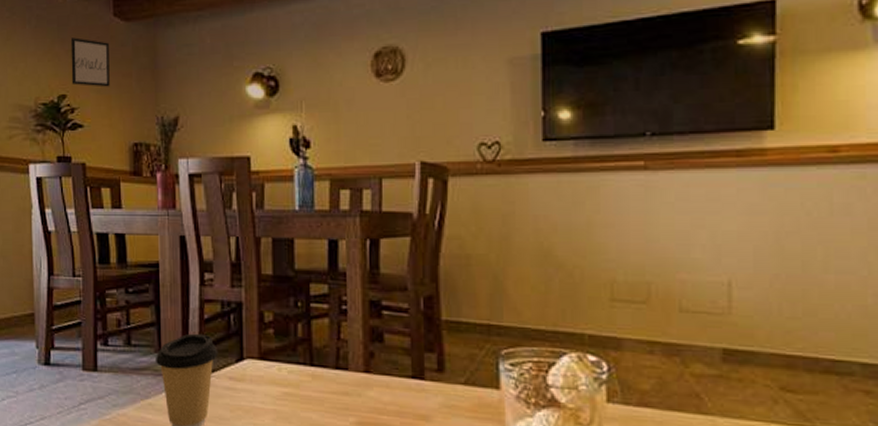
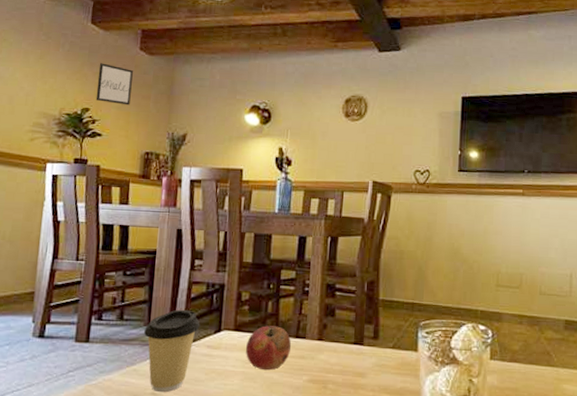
fruit: none [274,353,330,409] -> present [245,325,291,371]

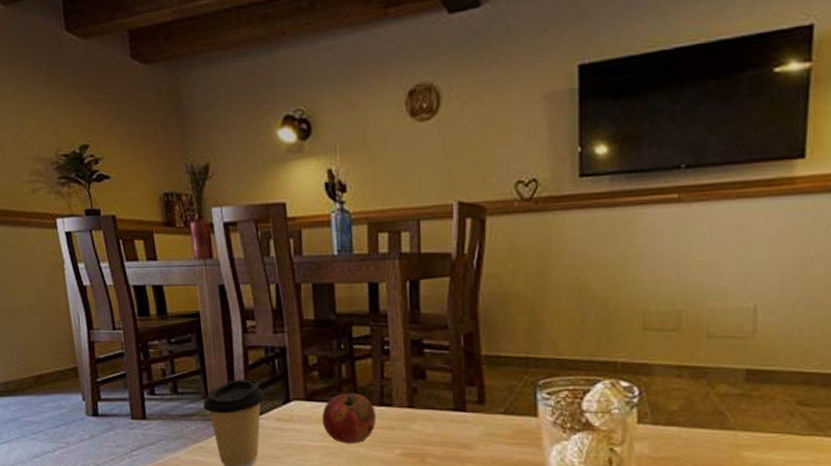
wall art: present [95,63,133,106] -> none [87,83,134,136]

